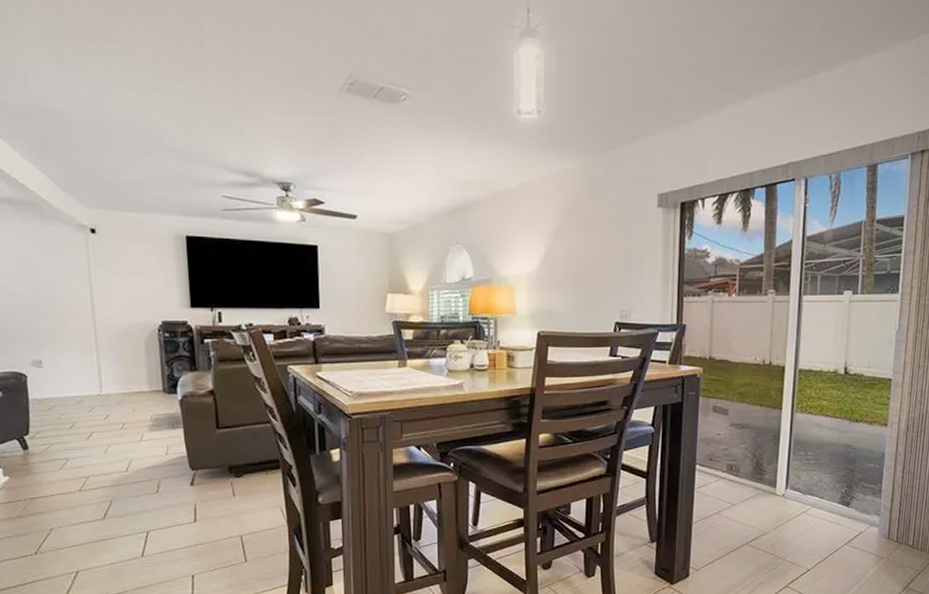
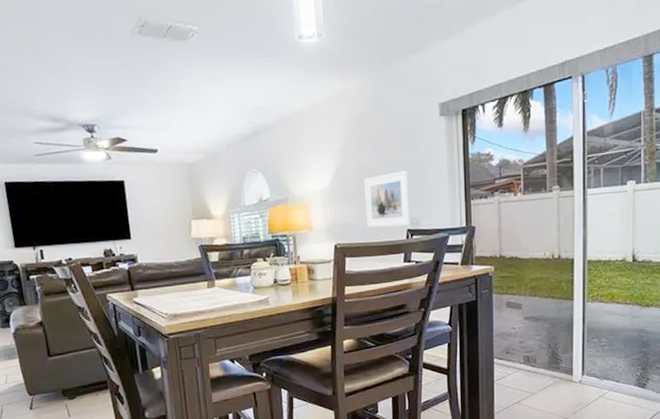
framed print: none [573,260,621,318] -> present [364,170,410,228]

